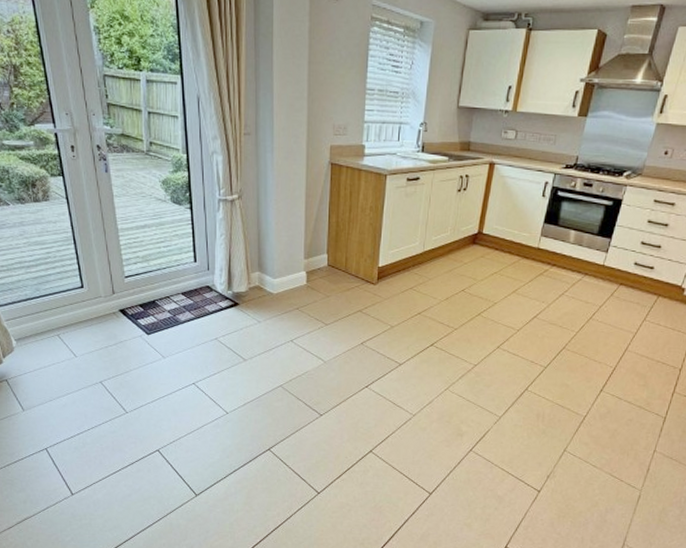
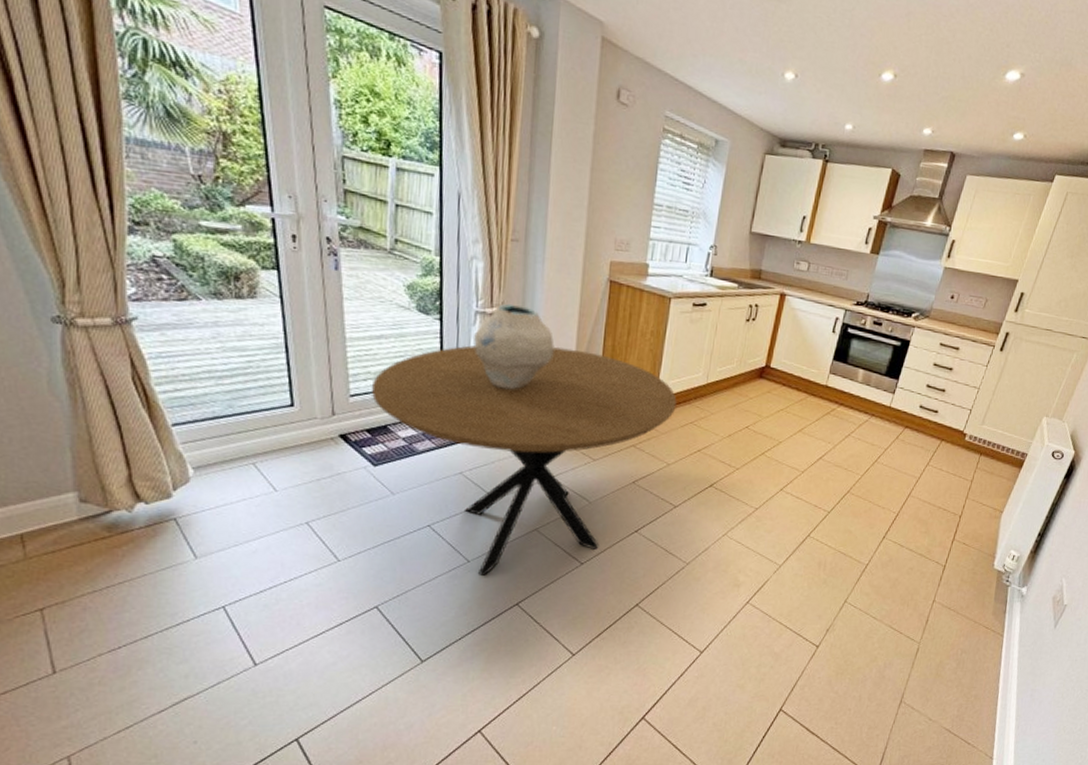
dining table: none [140,225,397,425] -> present [371,345,677,576]
vase: none [219,190,286,266] -> present [474,303,554,390]

